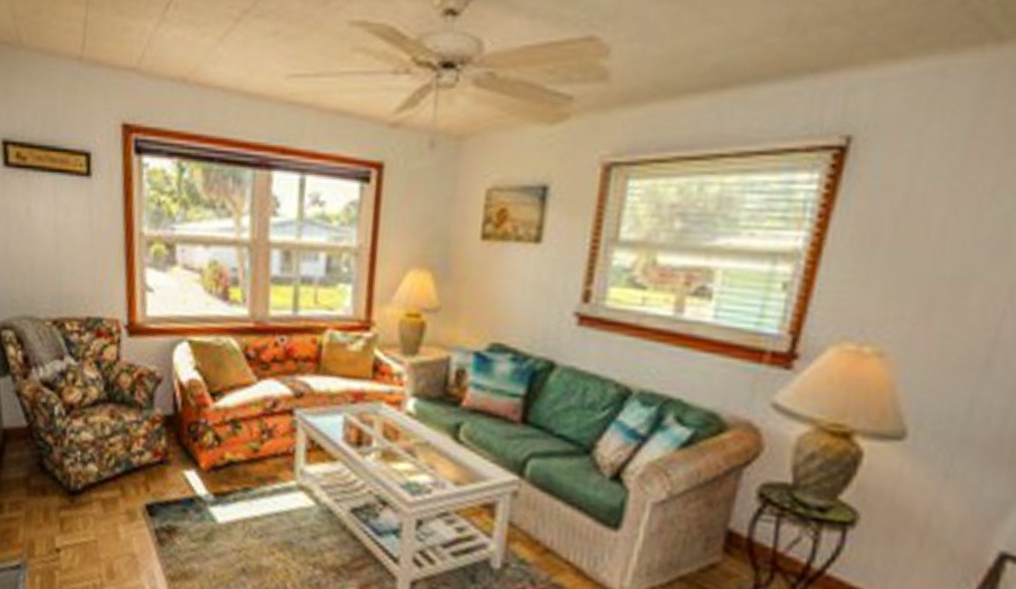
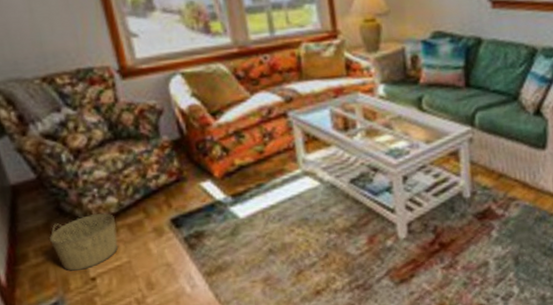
basket: none [26,478,91,538] -> present [50,212,118,271]

